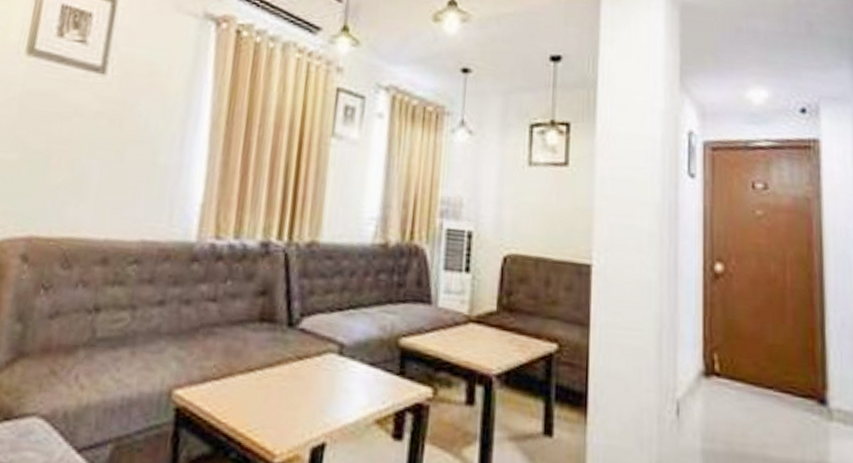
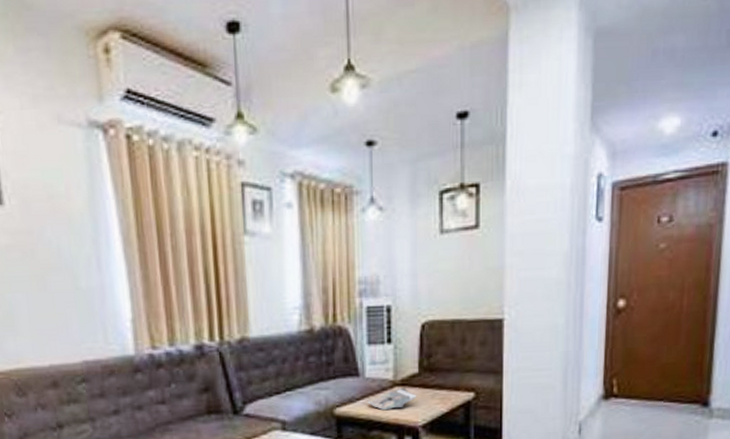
magazine: none [437,325,493,350] -> present [367,387,417,411]

